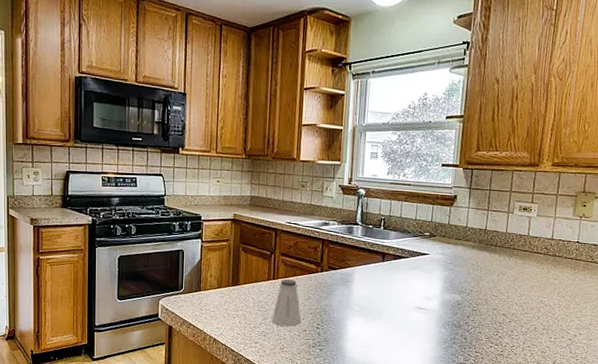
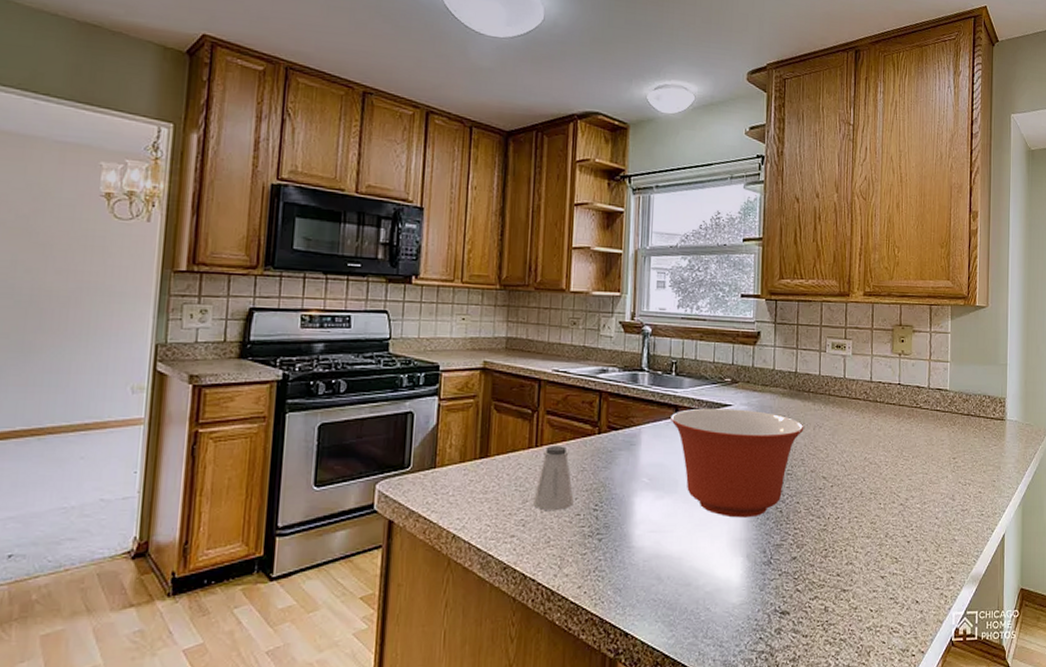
mixing bowl: none [378,255,490,341] -> present [671,408,804,518]

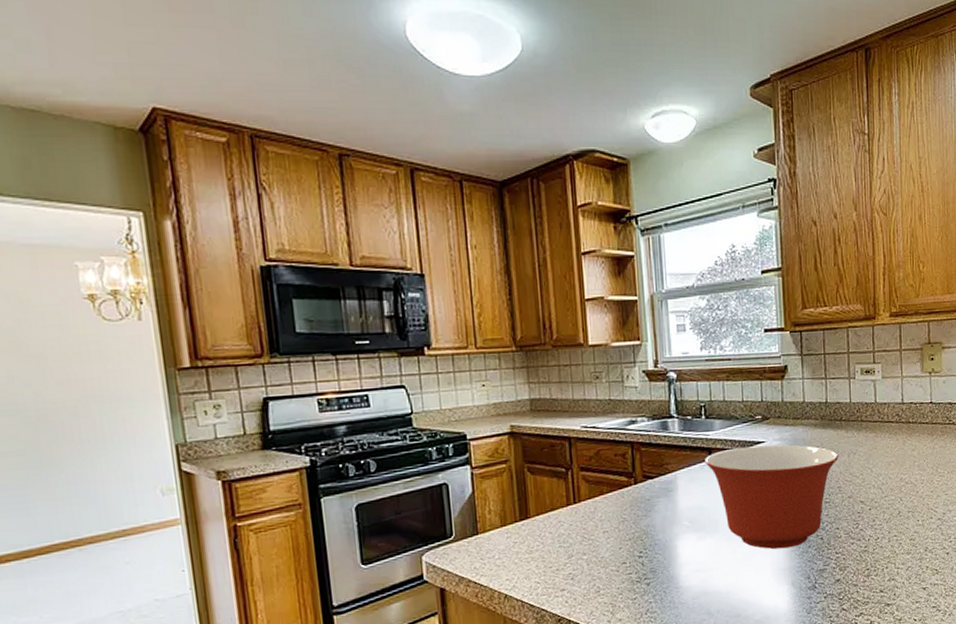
saltshaker: present [533,446,574,511] -> none [579,500,618,563]

